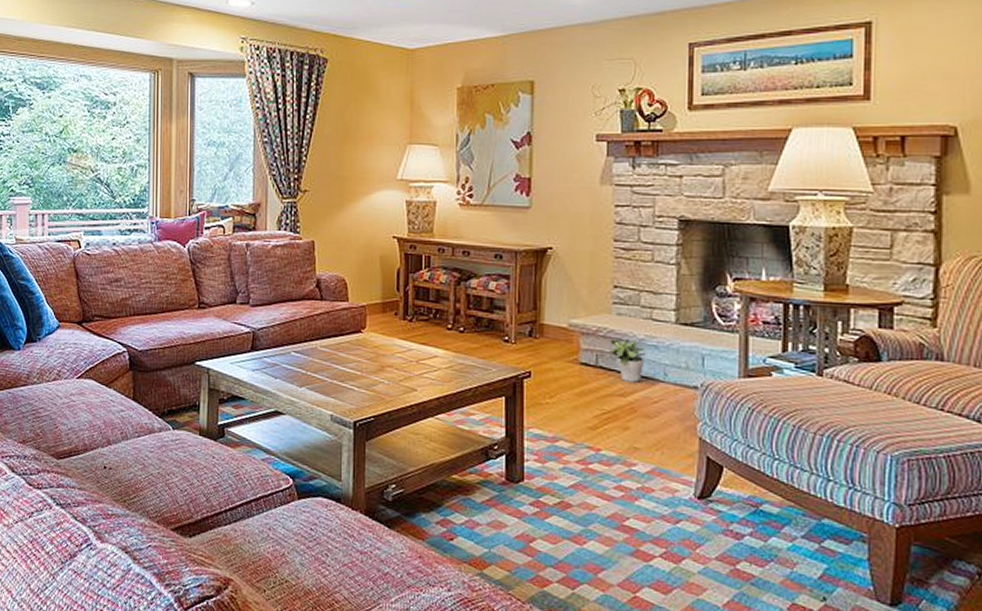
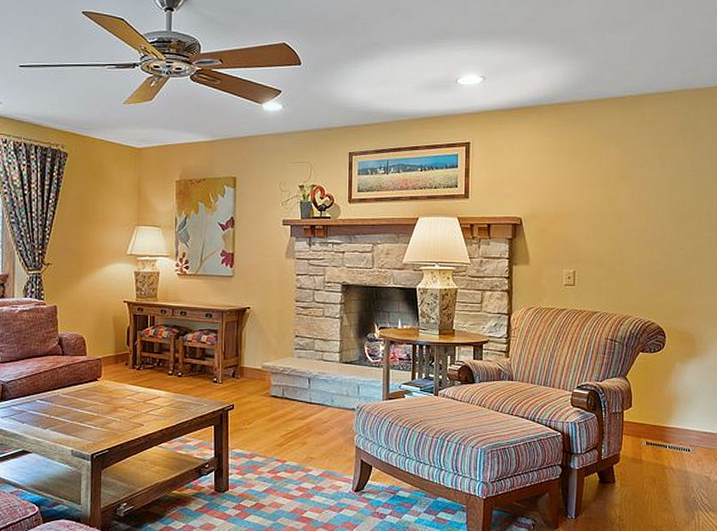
potted plant: present [609,336,645,383] -> none [292,374,318,408]

